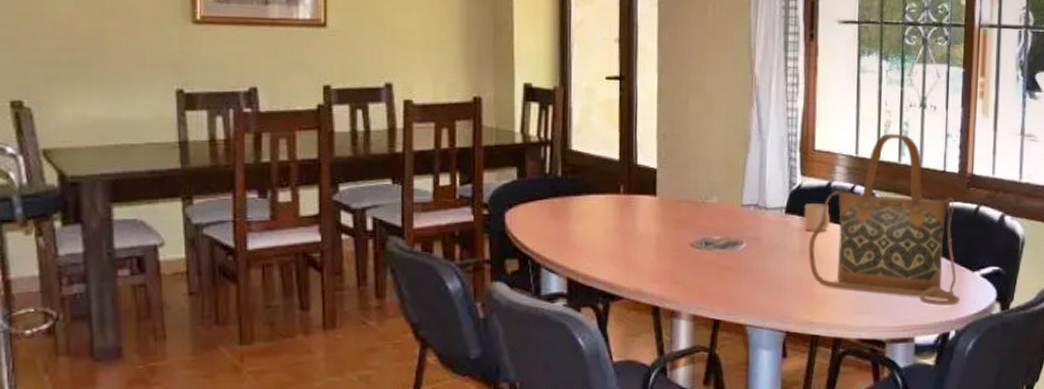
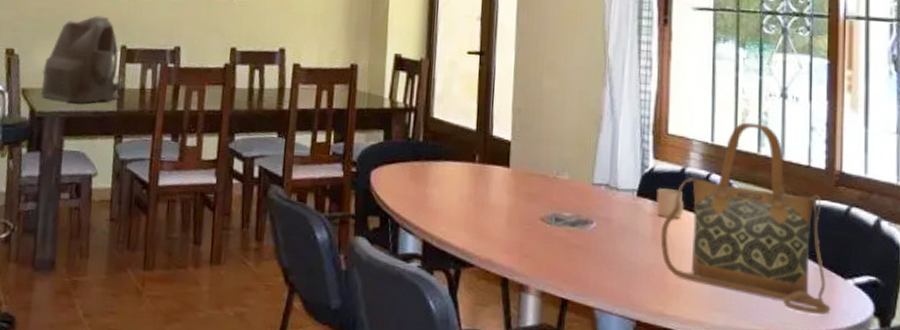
backpack: none [70,54,184,163] -> present [40,15,122,104]

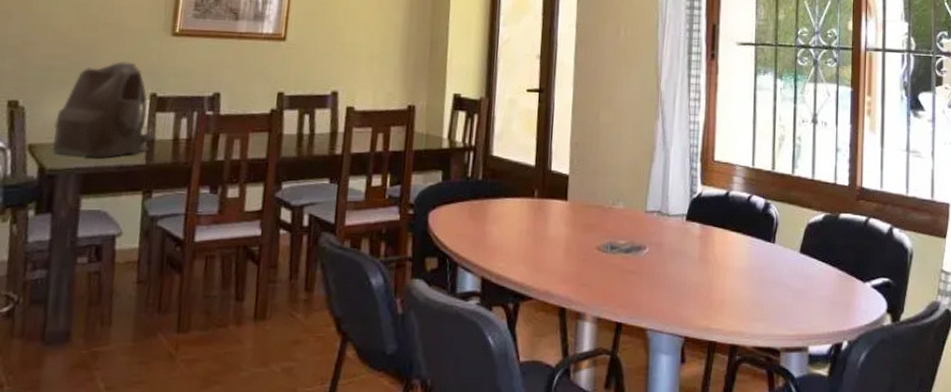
cup: present [656,188,685,220] -> none [703,212,729,240]
handbag: present [660,122,831,315] -> none [706,146,852,317]

